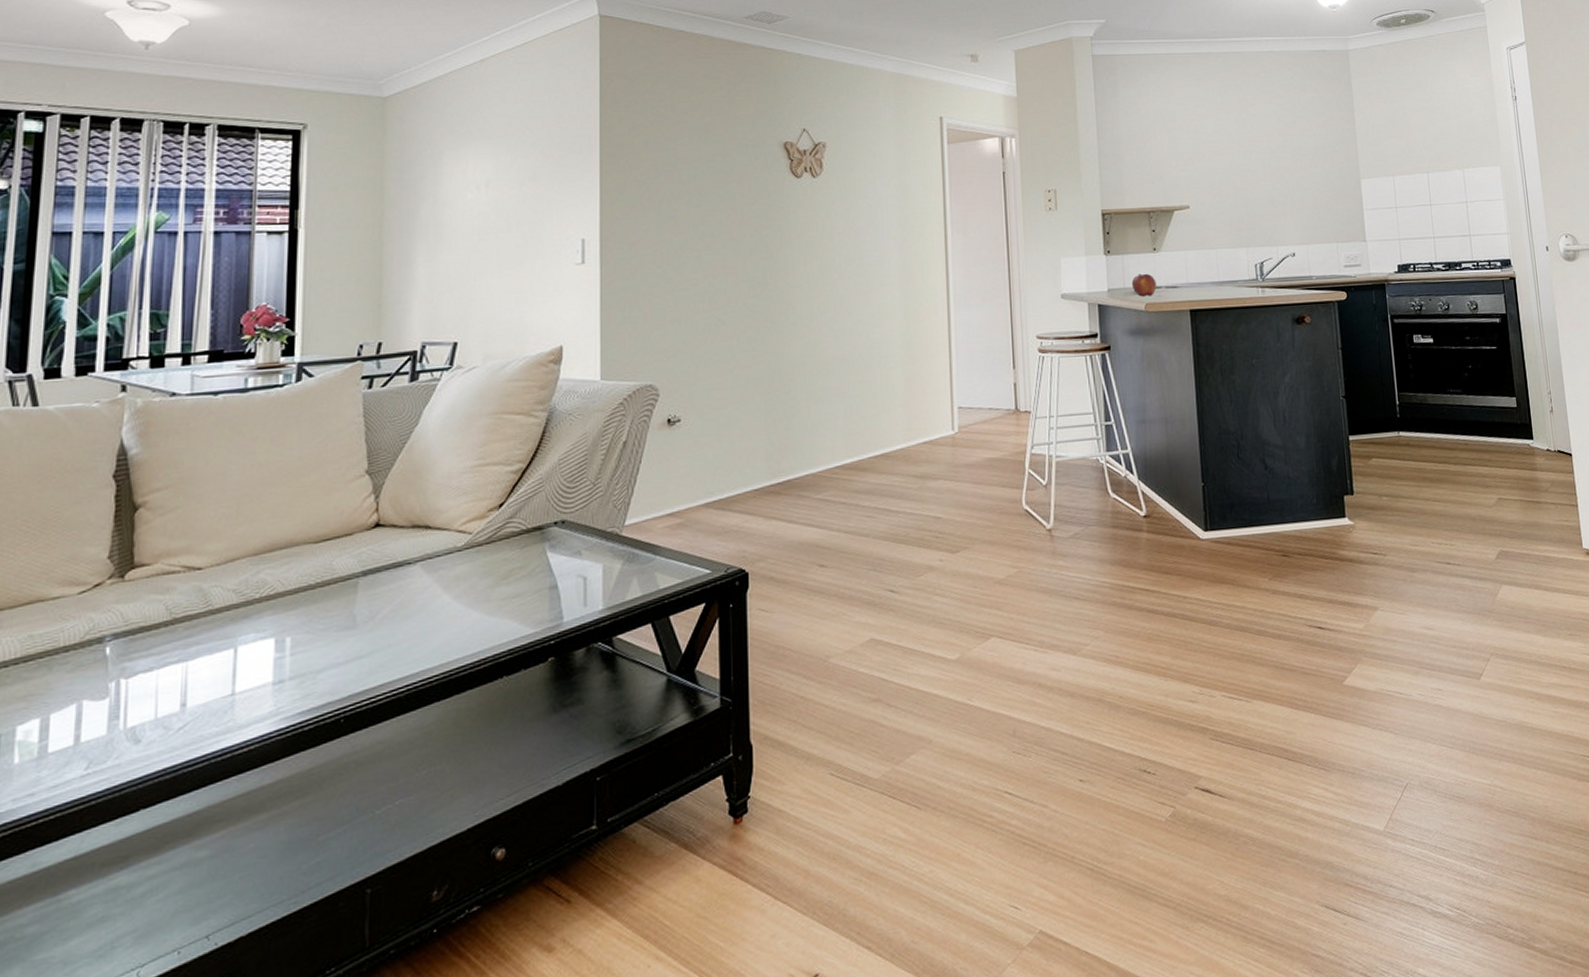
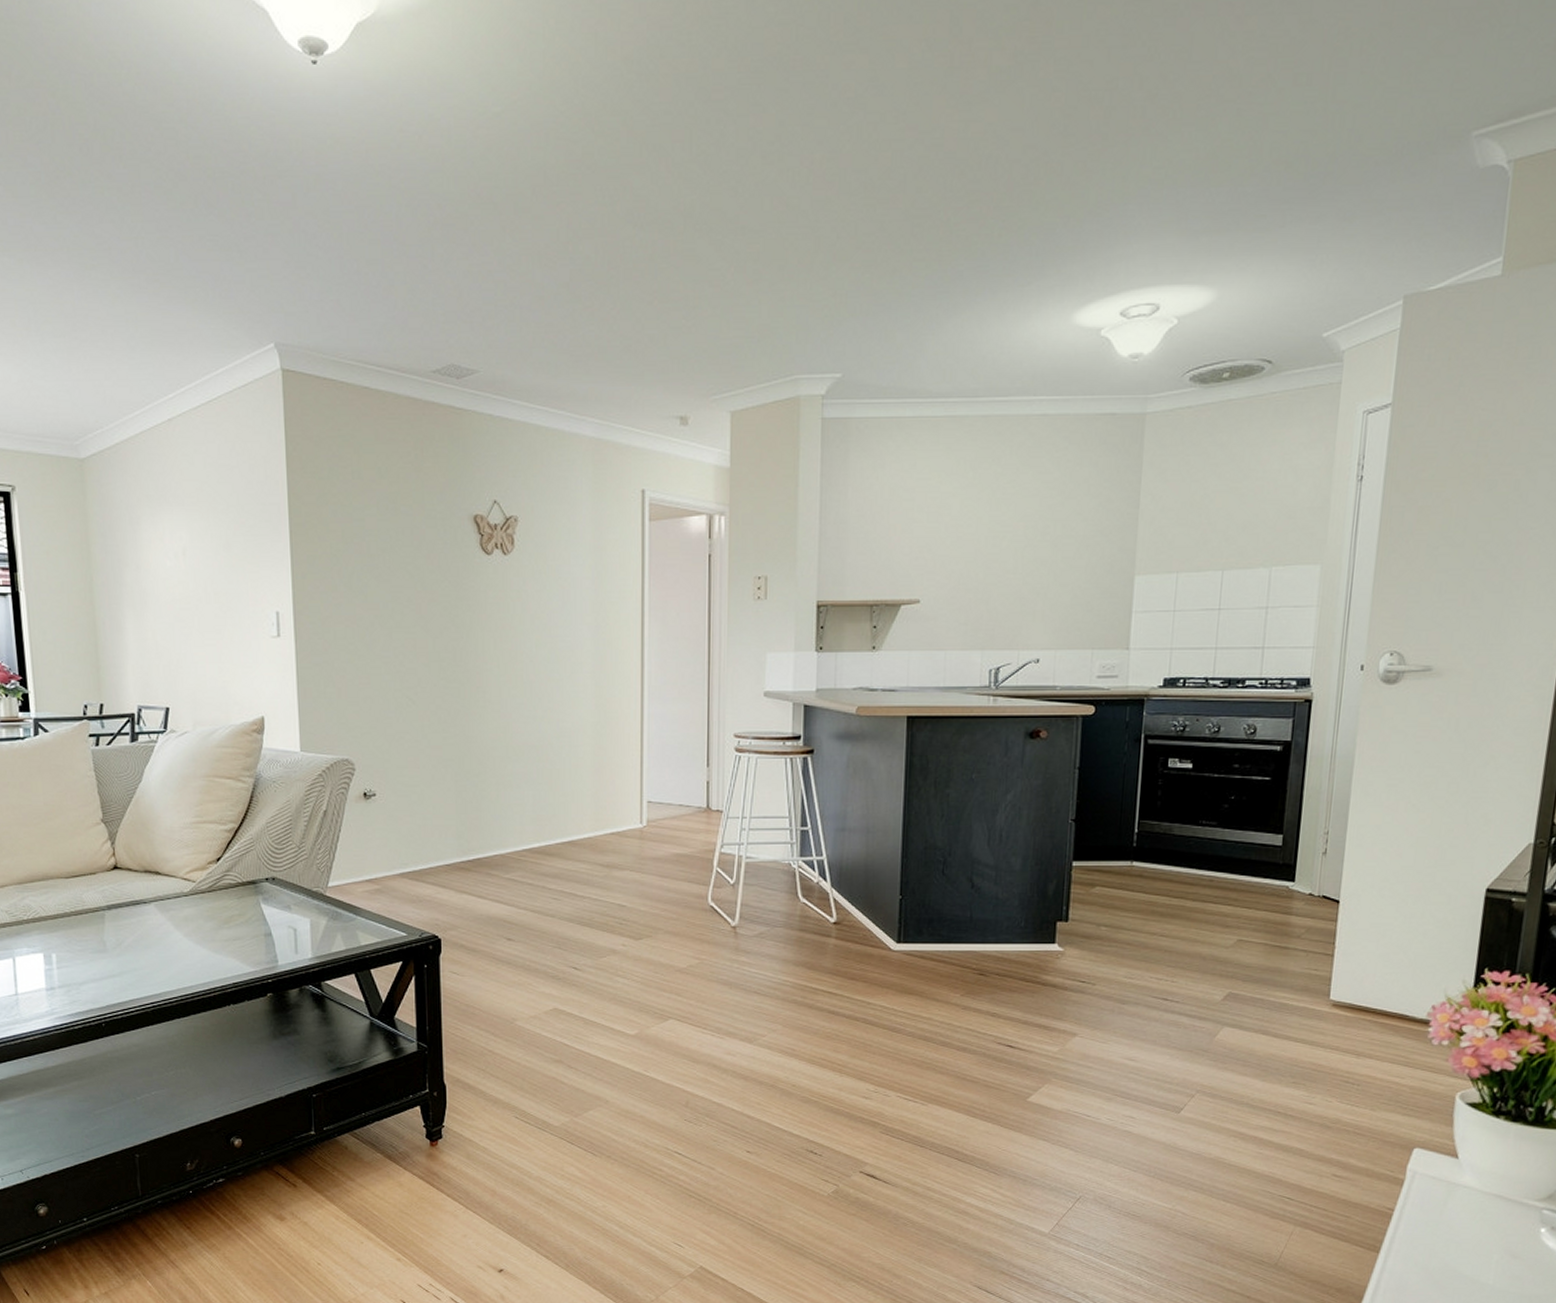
fruit: present [1131,273,1157,297] -> none [843,674,872,699]

